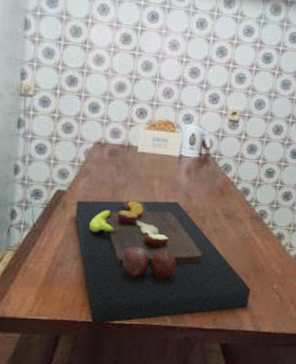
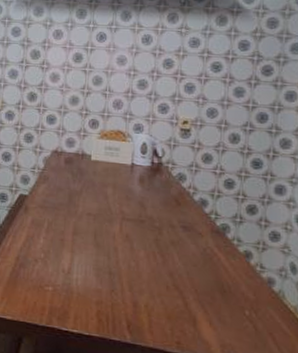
cutting board: present [75,200,251,325] -> none [35,204,218,334]

